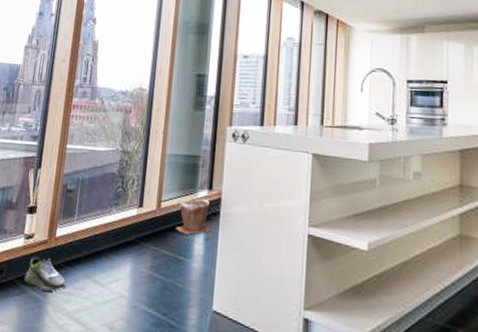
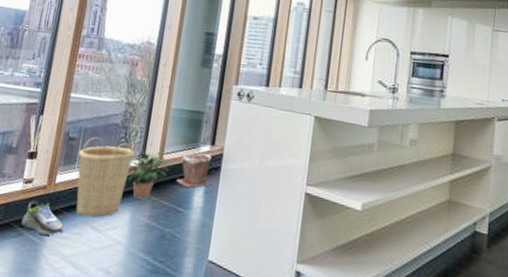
basket: none [77,187,133,270] -> present [76,136,135,217]
potted plant: none [126,199,168,250] -> present [127,150,170,200]

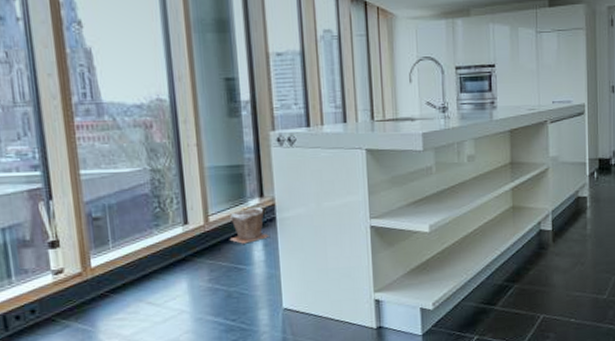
shoe: present [21,200,64,235] -> none [64,290,115,321]
basket: present [76,136,135,217] -> none [108,211,176,294]
potted plant: present [127,150,170,200] -> none [172,214,219,266]

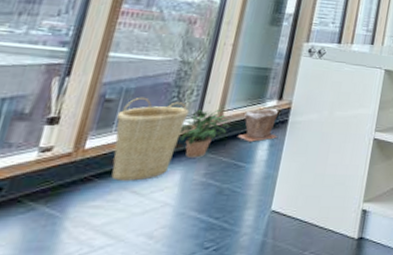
basket: none [108,211,176,294] -> present [111,97,189,181]
potted plant: none [172,214,219,266] -> present [179,109,230,158]

